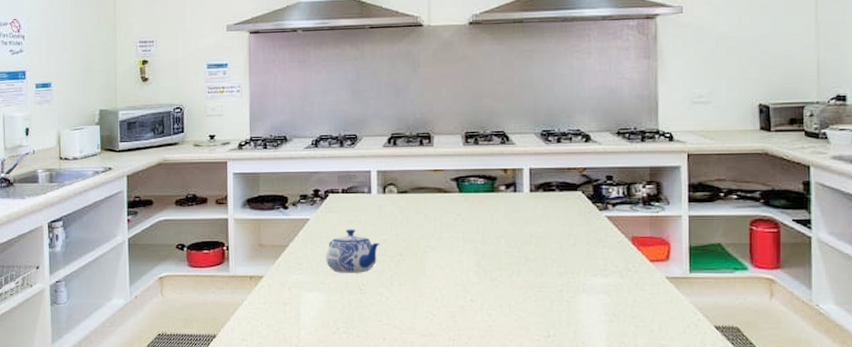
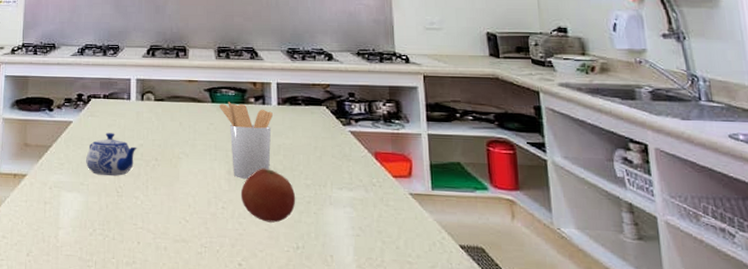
utensil holder: none [468,191,524,270] -> present [220,102,273,179]
fruit: none [490,258,548,313] -> present [240,168,296,223]

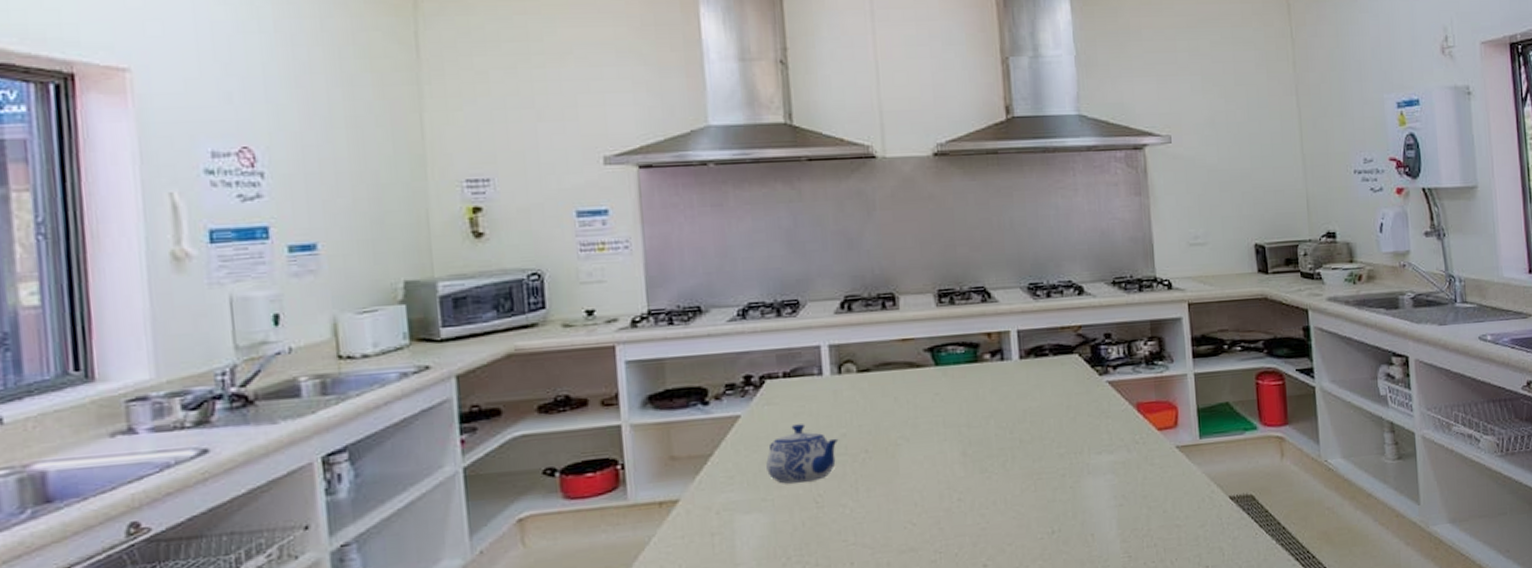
utensil holder: present [220,102,273,179] -> none [946,362,1015,460]
fruit: present [240,168,296,223] -> none [980,441,1048,508]

